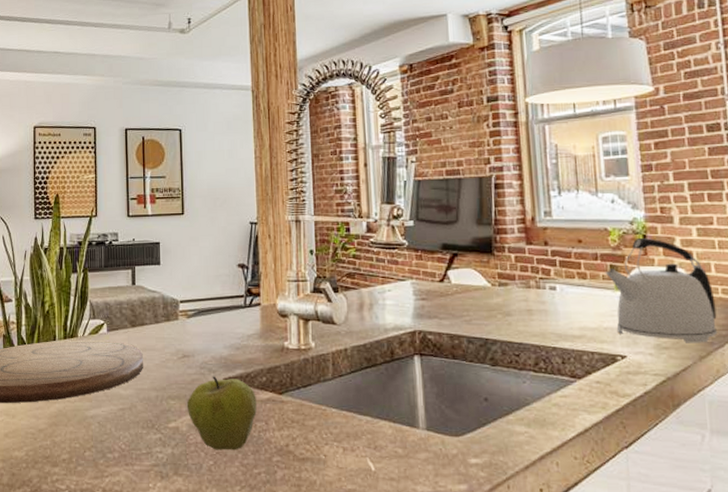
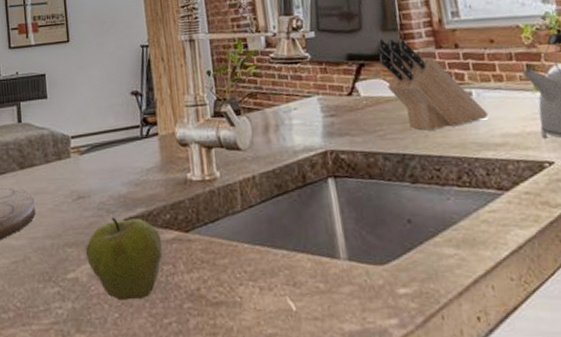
knife block: none [472,231,570,319] -> present [377,38,489,131]

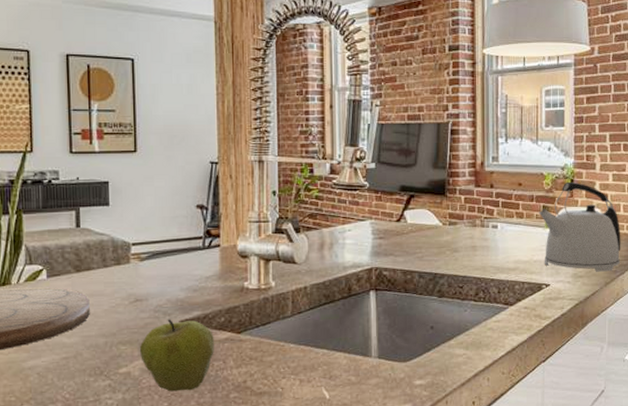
knife block: present [377,38,489,131] -> none [427,174,507,255]

